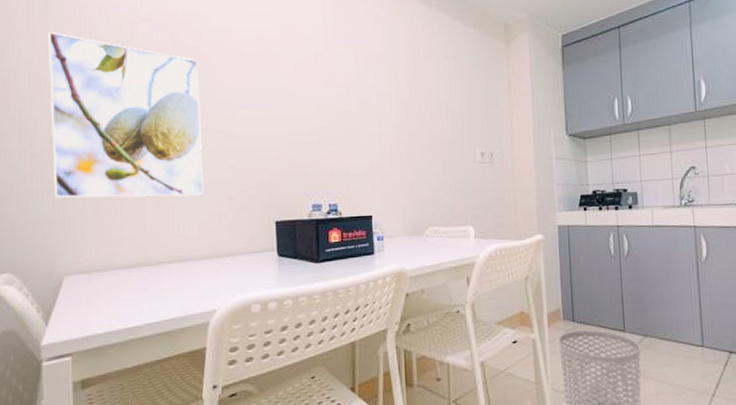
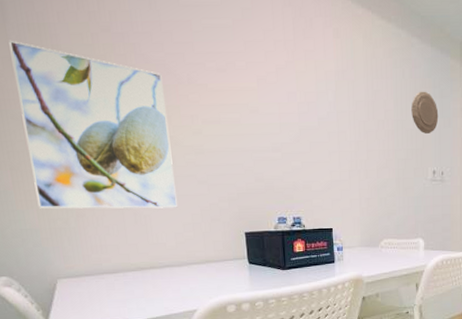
decorative plate: none [455,72,485,114] -> present [411,91,439,134]

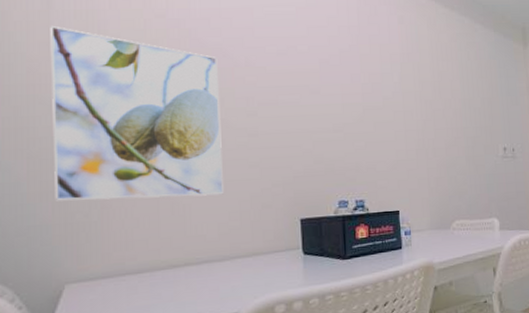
decorative plate: present [411,91,439,134] -> none [478,71,506,111]

